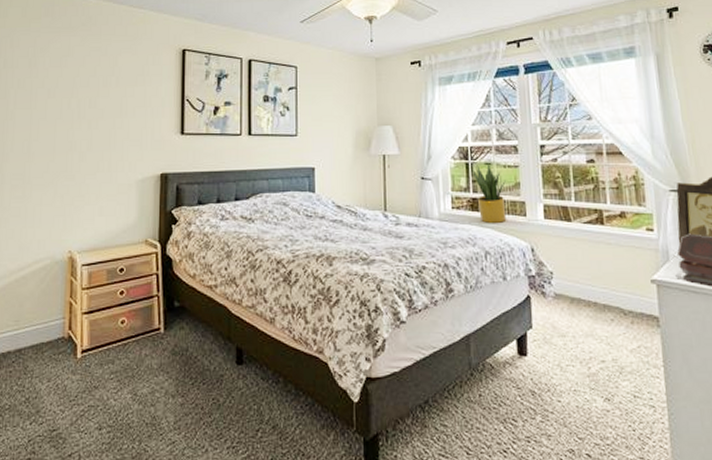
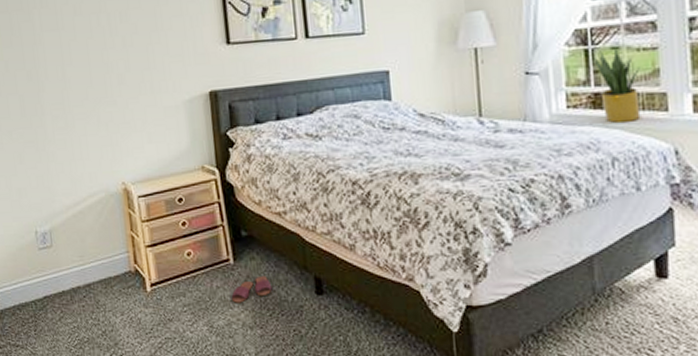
slippers: none [157,345,197,371] -> present [231,275,273,303]

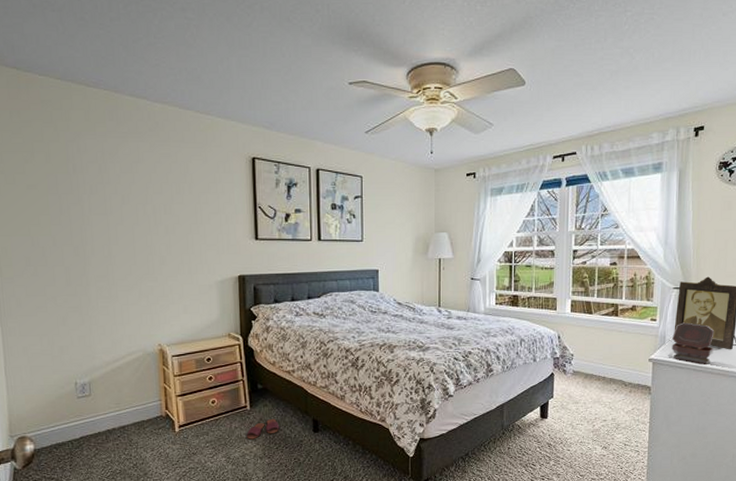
planter: present [592,47,641,123] -> none [514,266,542,316]

